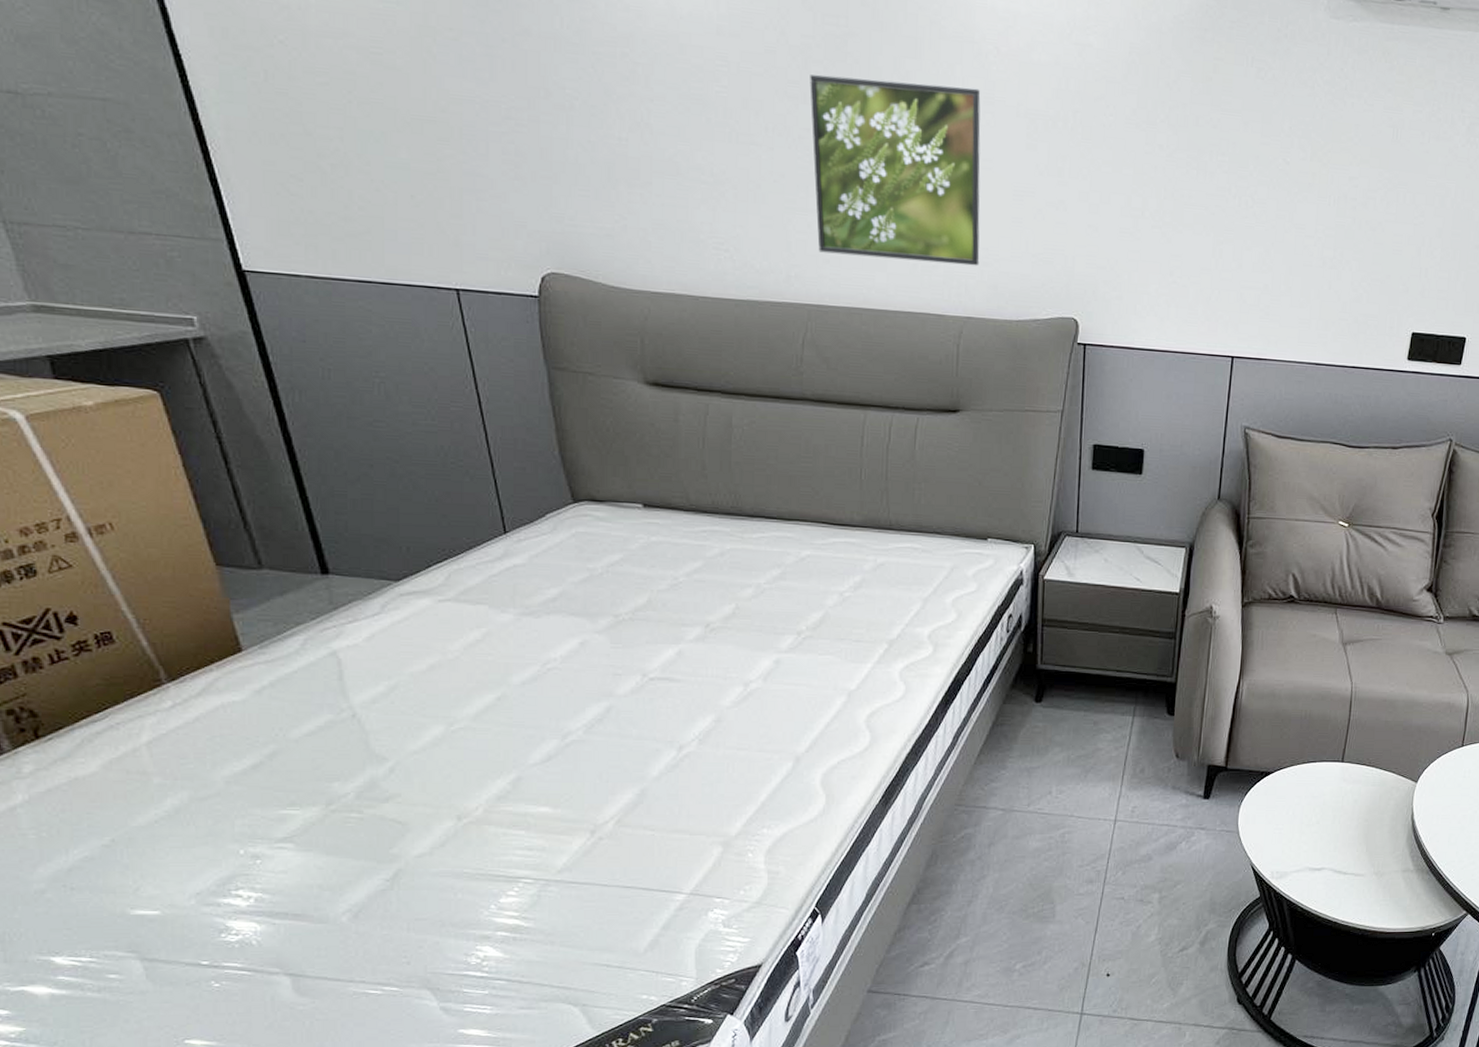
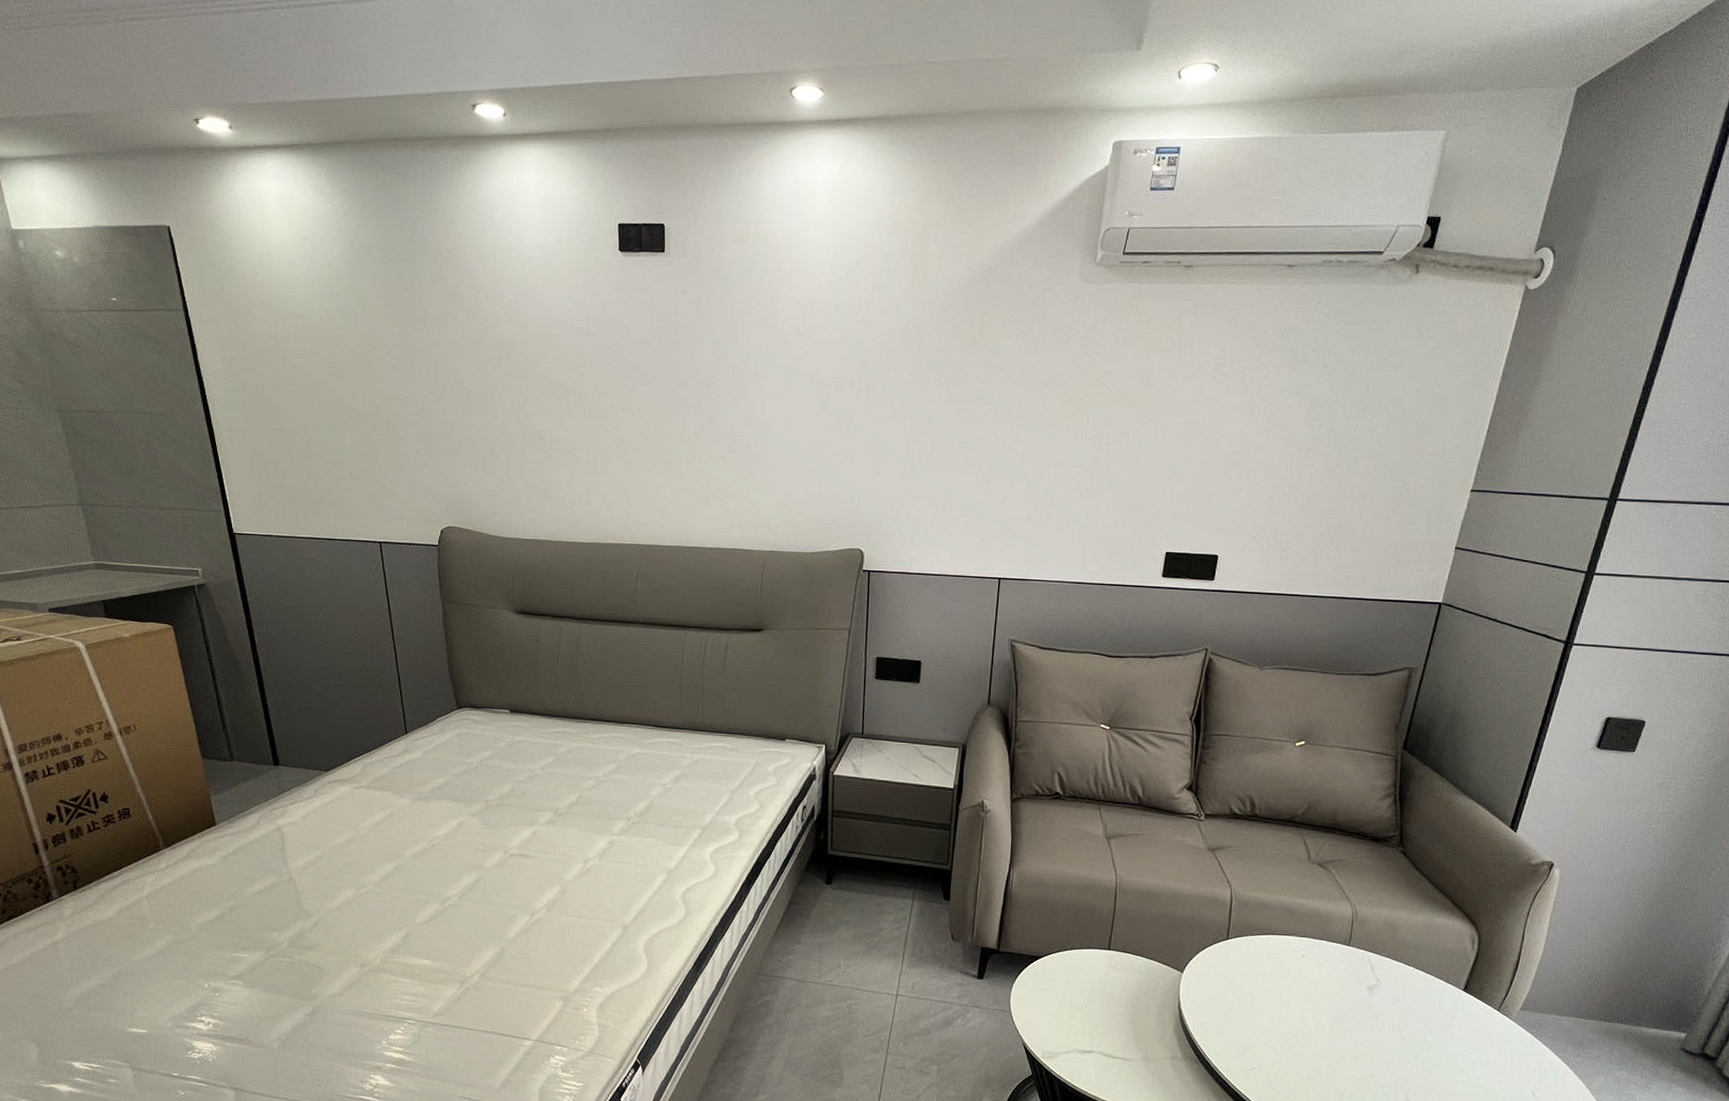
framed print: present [810,74,981,266] -> none [646,360,783,508]

